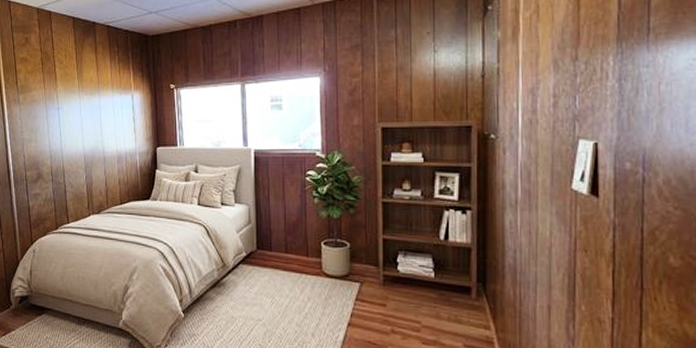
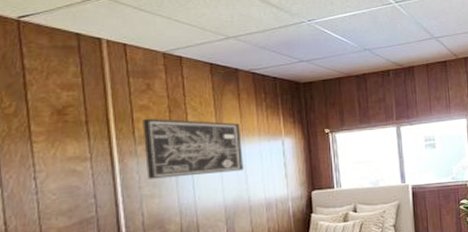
wall art: none [23,69,99,125] -> present [143,118,243,179]

